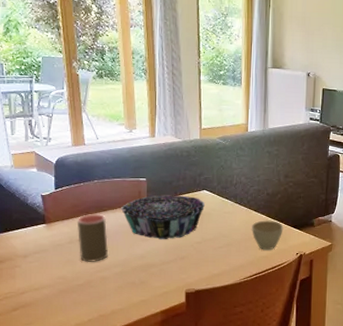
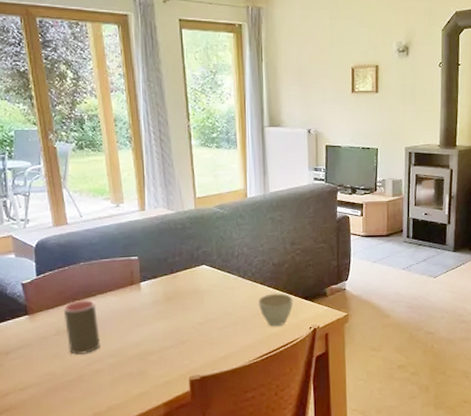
decorative bowl: present [121,195,205,240] -> none [112,272,205,324]

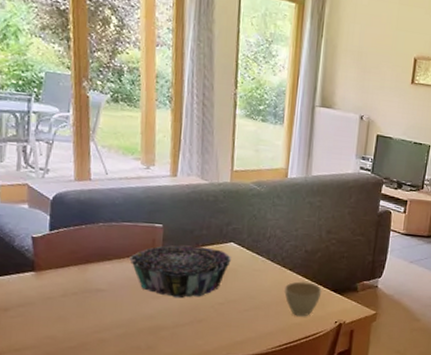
cup: present [63,300,100,356] -> none [74,263,111,321]
decorative bowl: none [112,272,205,324] -> present [129,245,231,299]

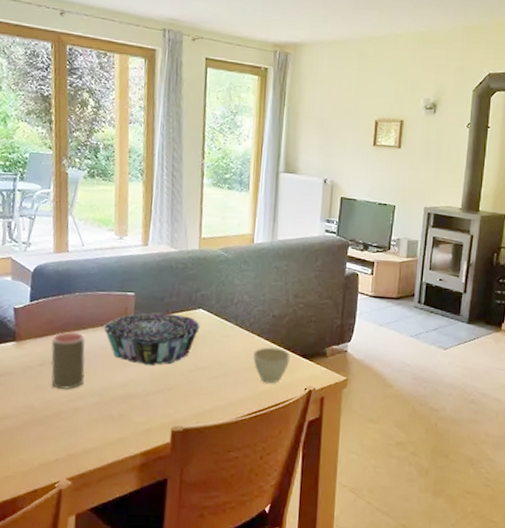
cup: none [74,263,111,321] -> present [51,332,86,390]

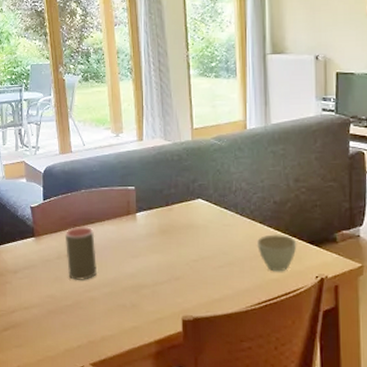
decorative bowl: present [103,312,200,366] -> none [109,205,200,257]

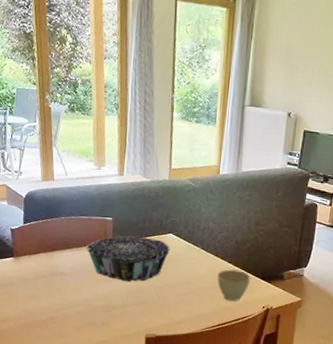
cup: present [64,227,97,281] -> none [43,250,72,299]
decorative bowl: none [109,205,200,257] -> present [86,235,170,282]

